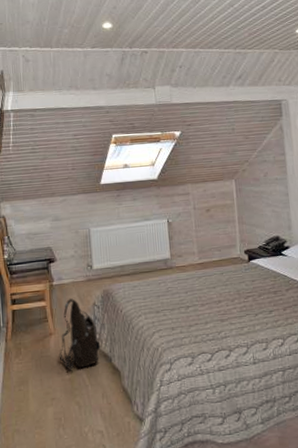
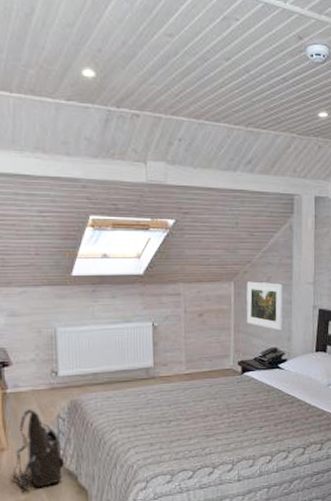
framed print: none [246,178,282,221] -> present [246,281,283,331]

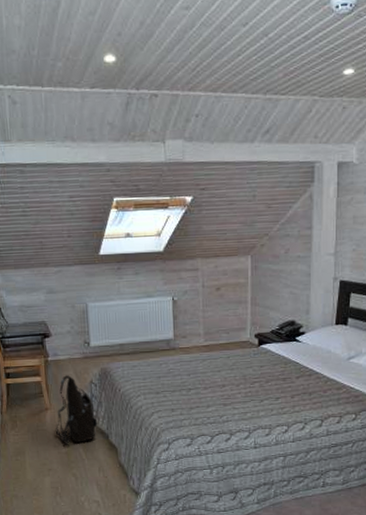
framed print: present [246,281,283,331] -> none [264,254,302,304]

